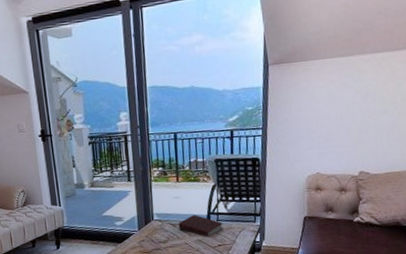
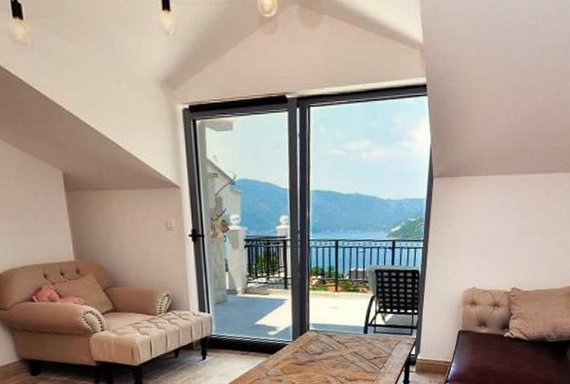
book: present [178,215,223,237] -> none [334,326,380,350]

